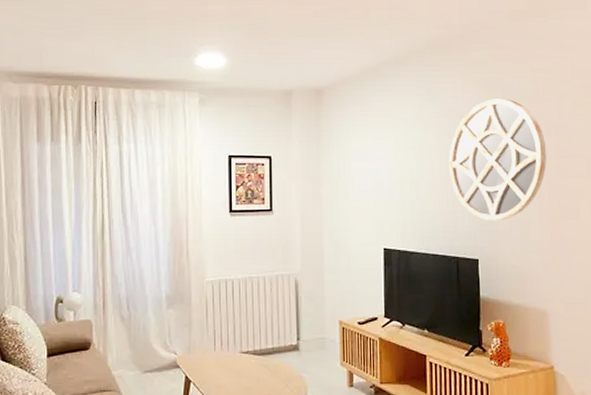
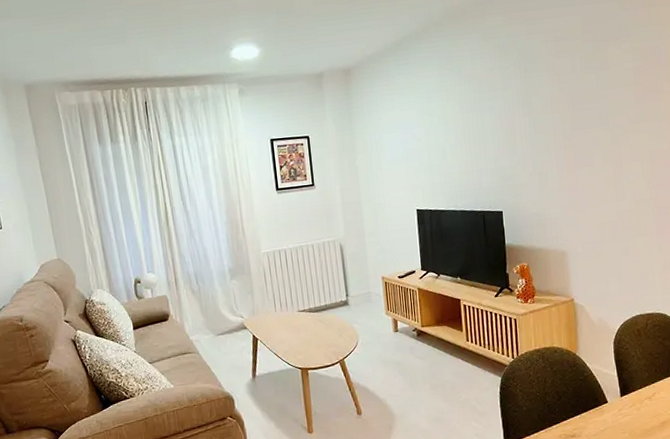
home mirror: present [449,98,547,221] -> none [470,60,562,176]

